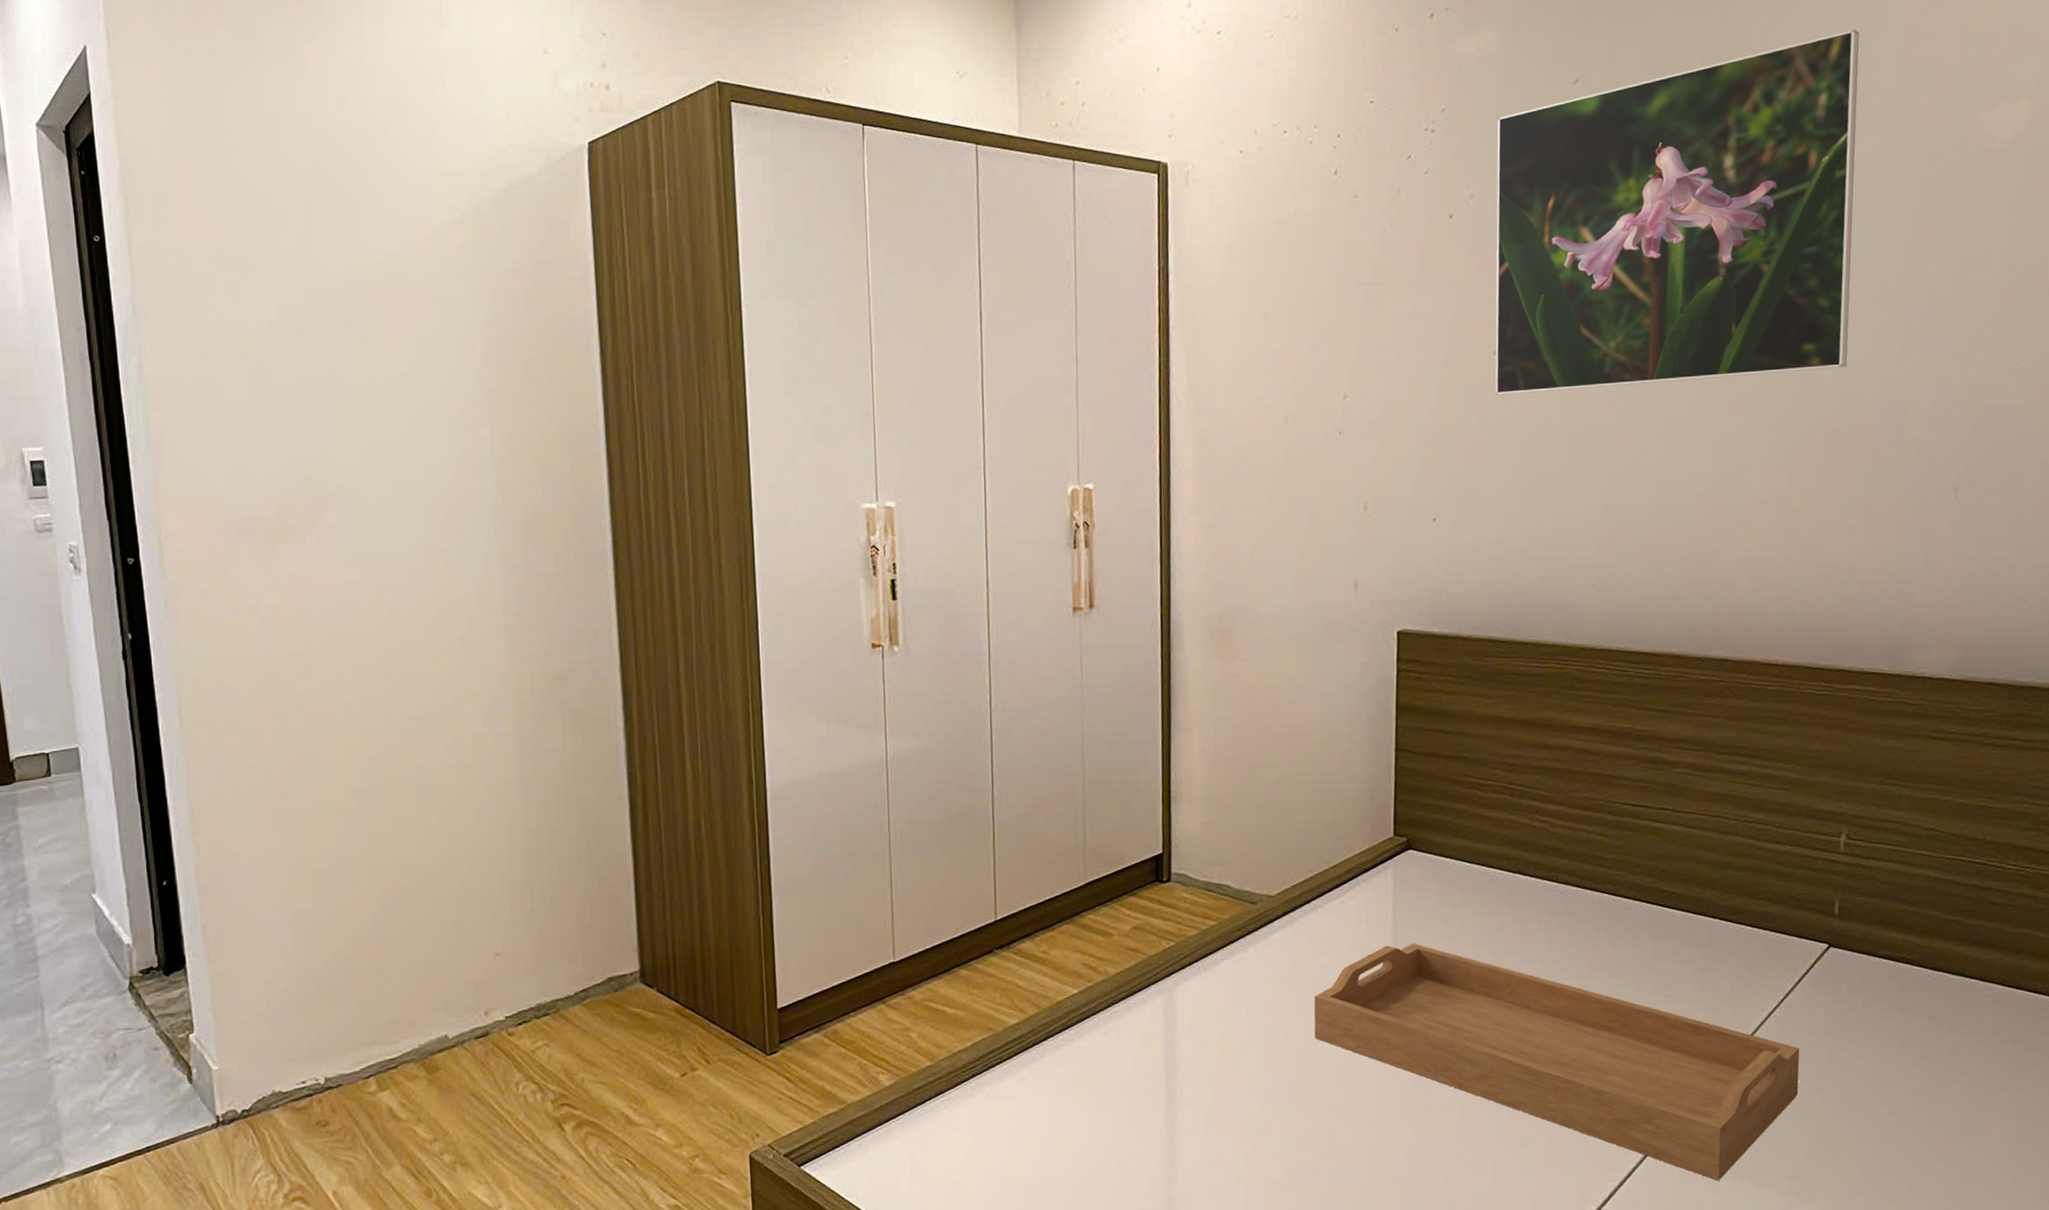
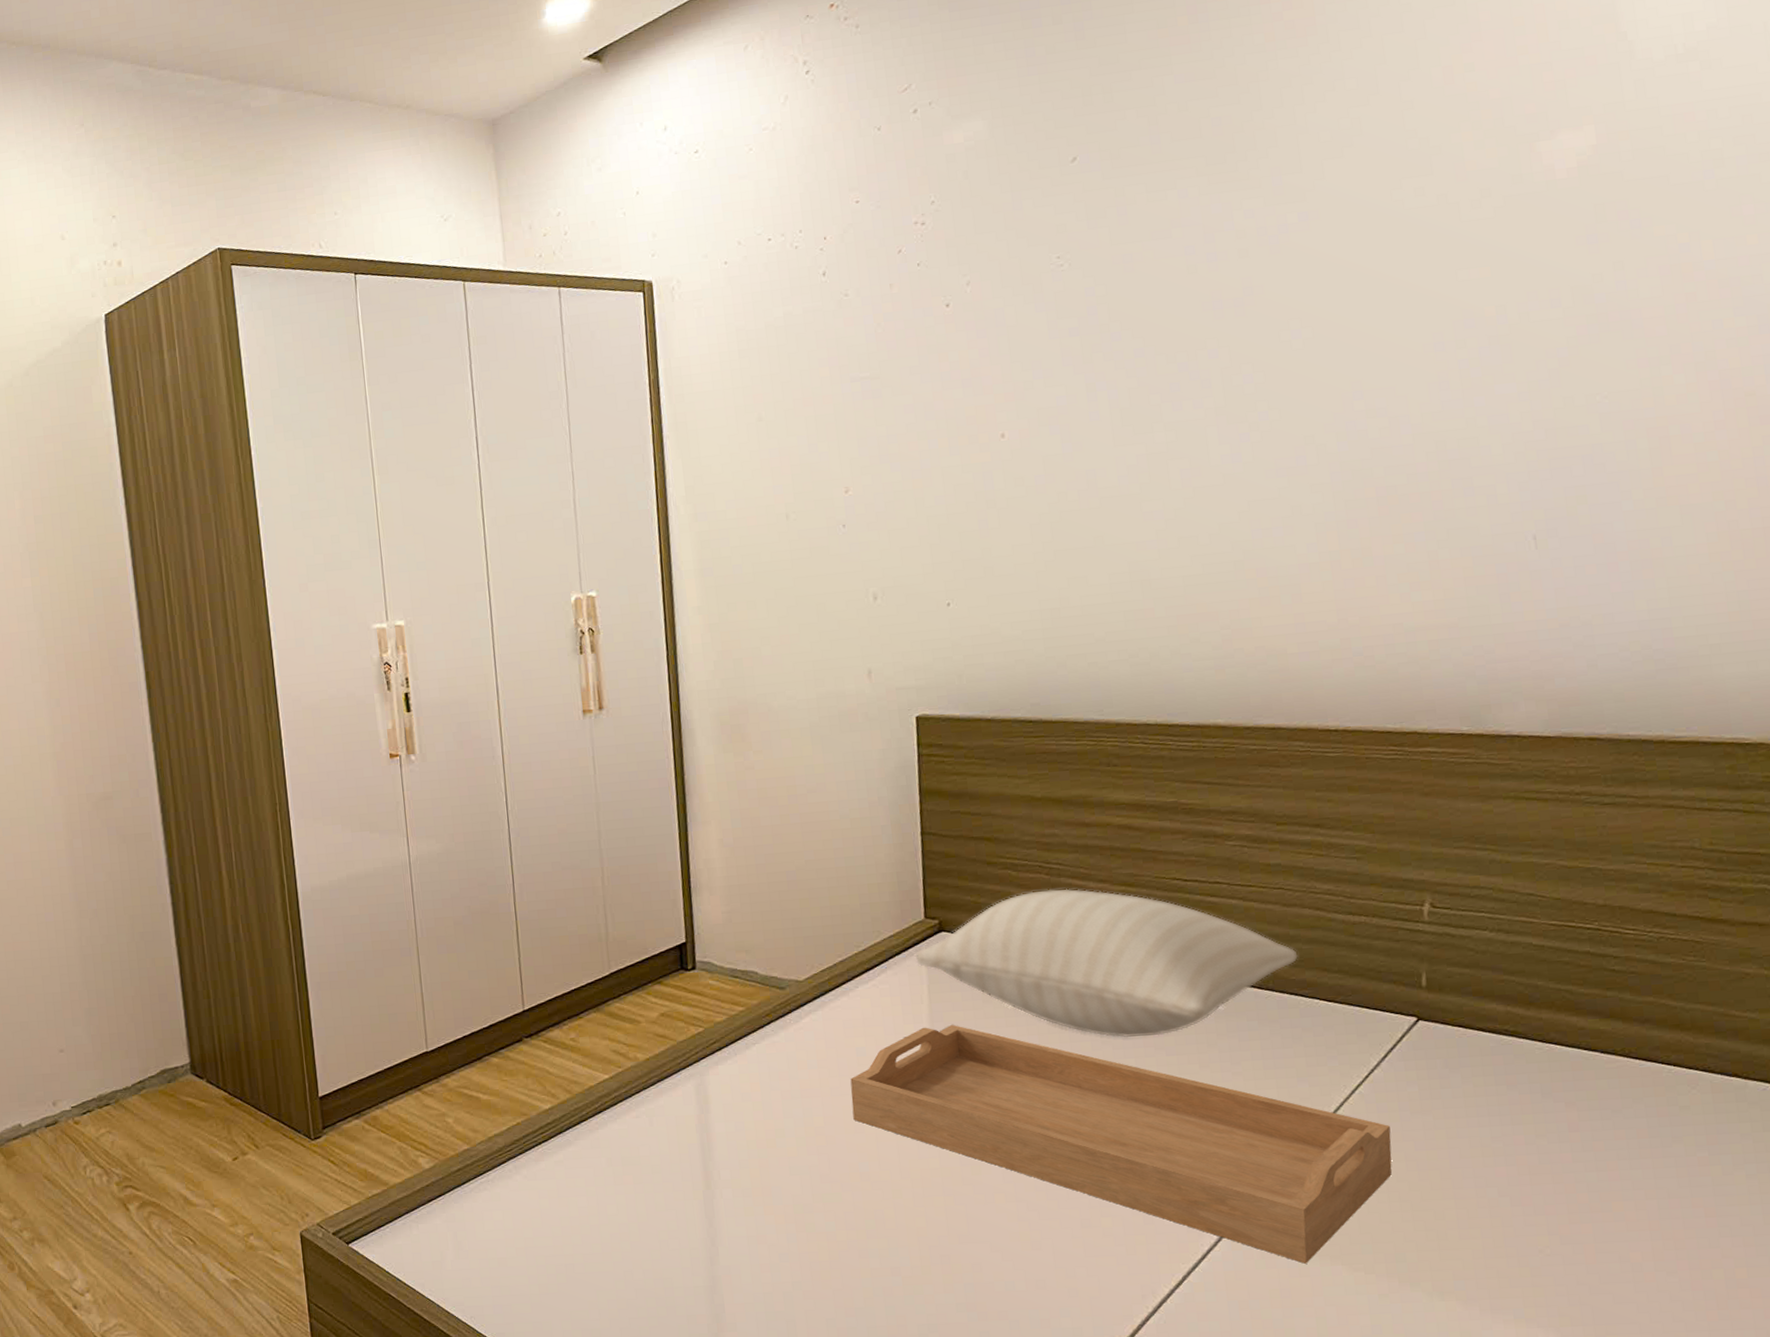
pillow: none [1382,810,1731,960] -> present [914,888,1299,1038]
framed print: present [1495,29,1859,395] -> none [990,73,1398,477]

